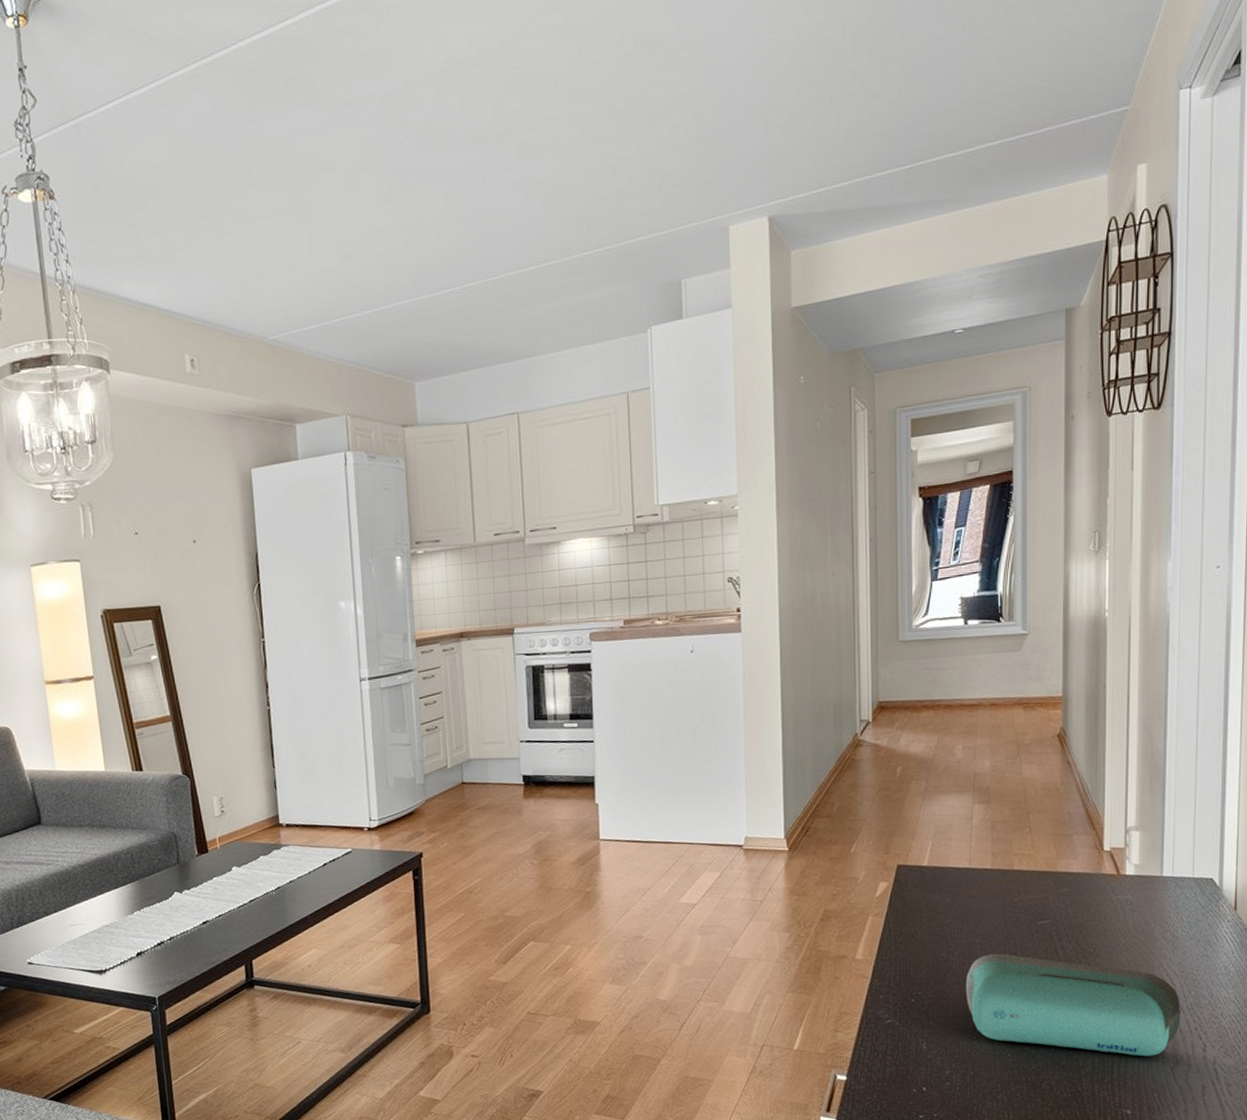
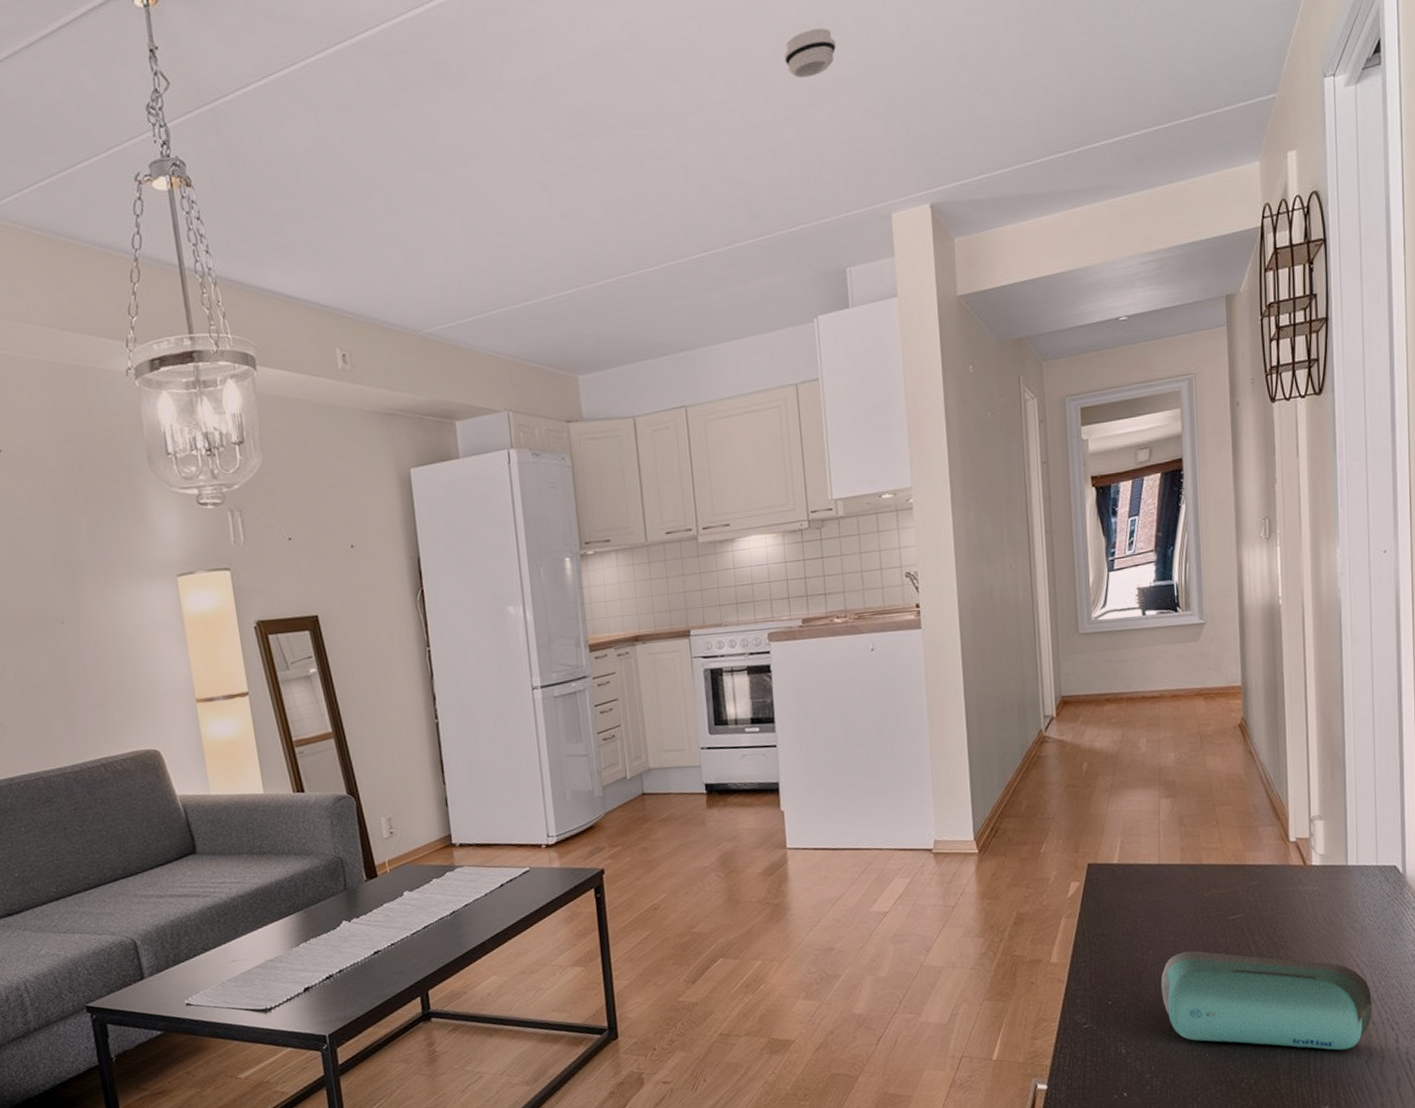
smoke detector: none [629,43,681,93] -> present [785,28,837,78]

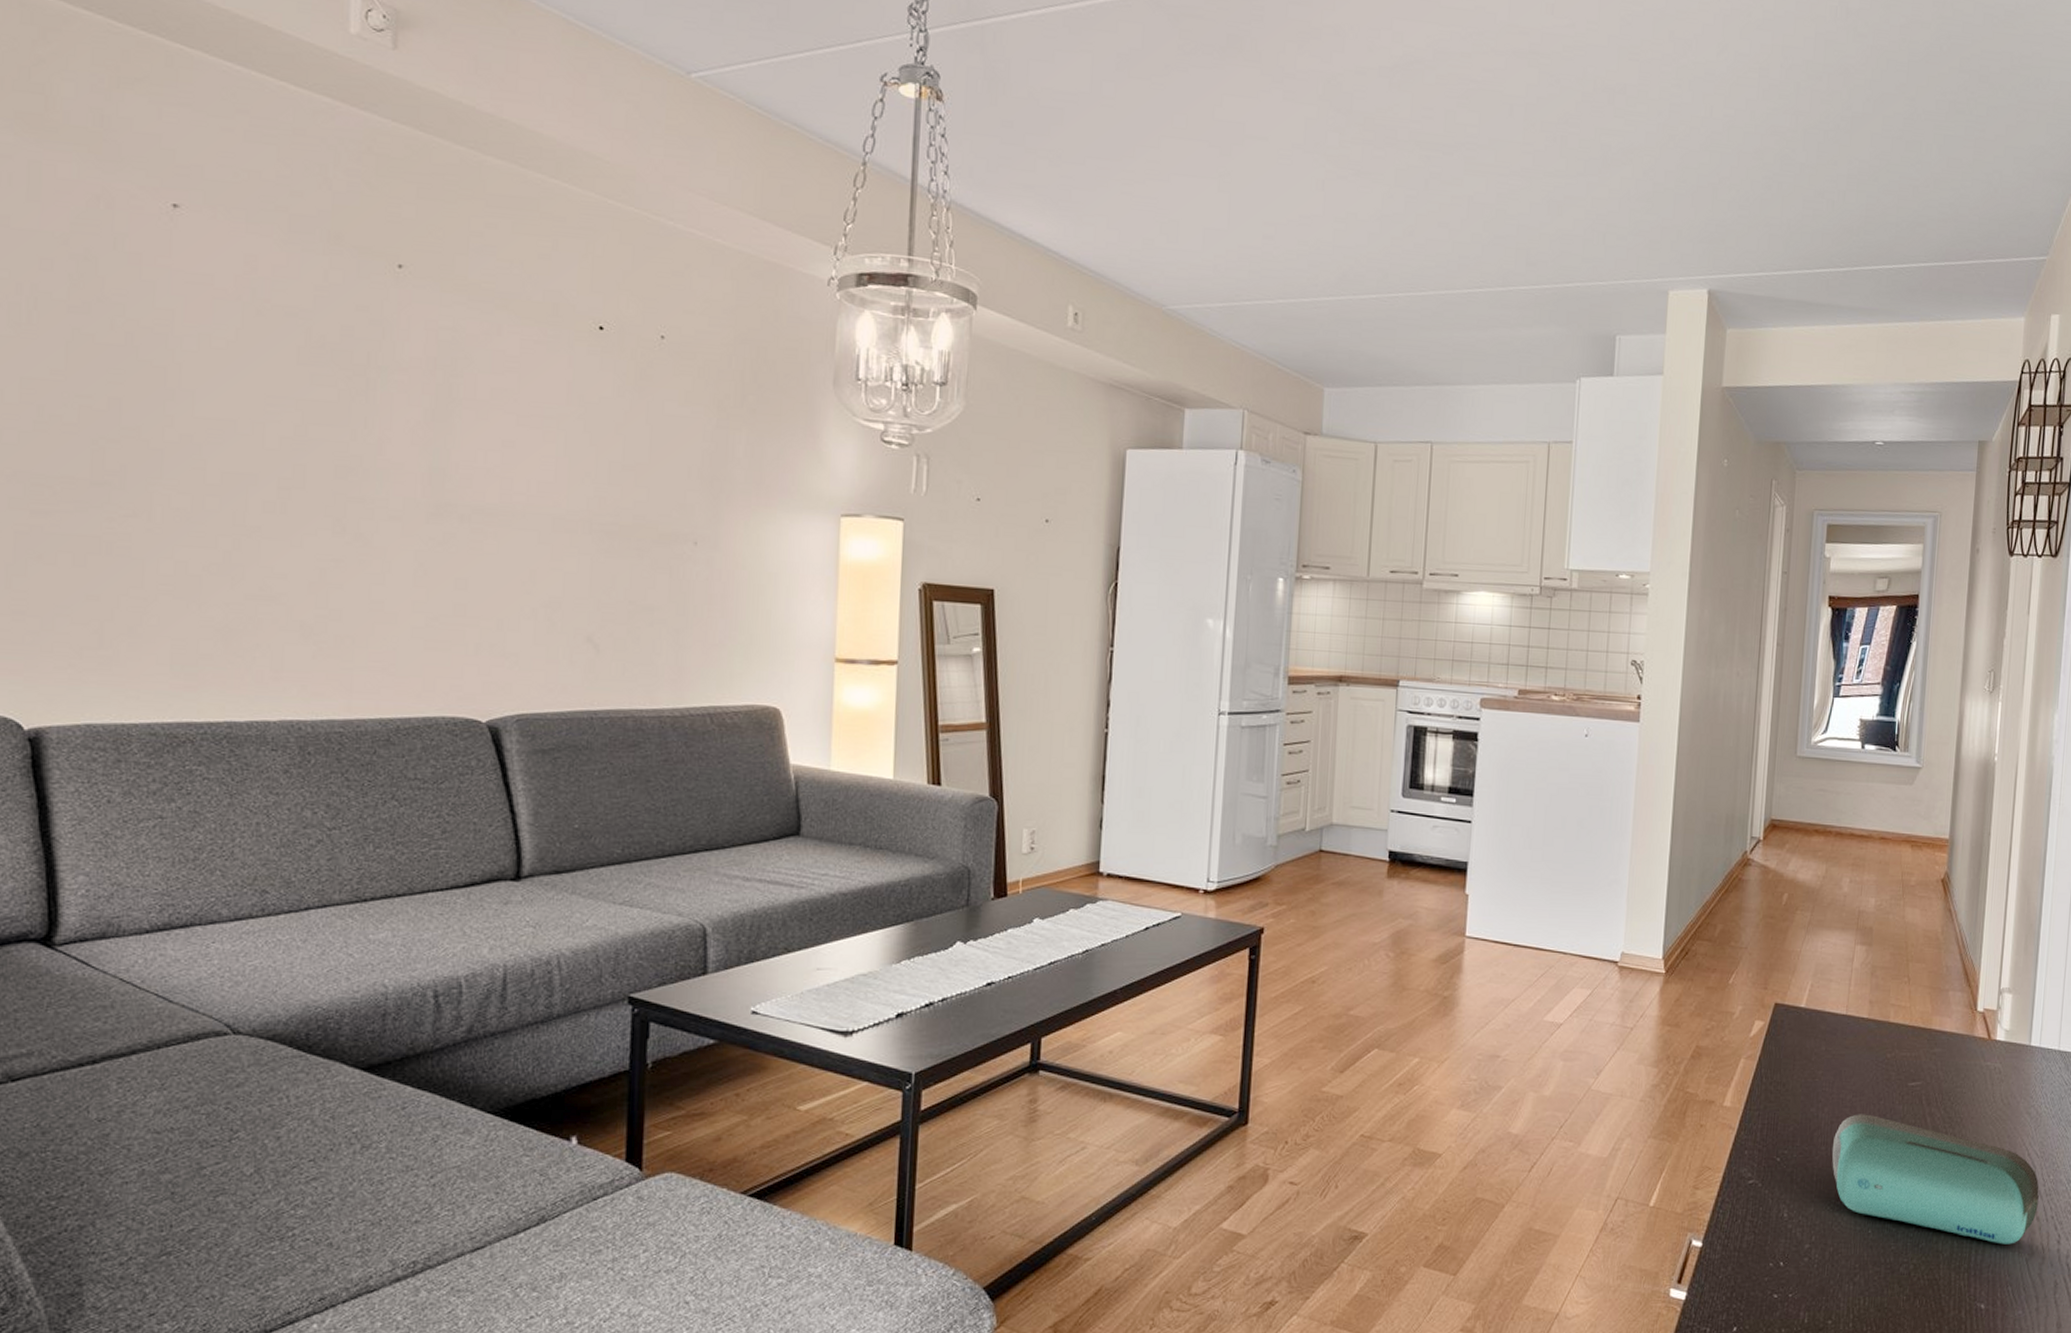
smoke detector: present [785,28,837,78] -> none [1586,92,1639,139]

